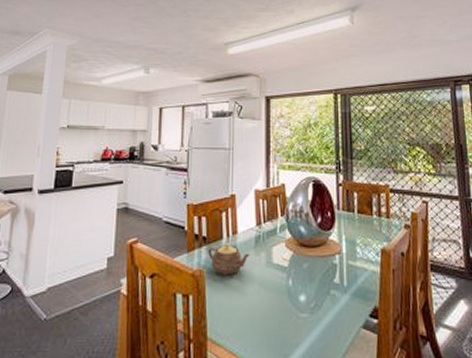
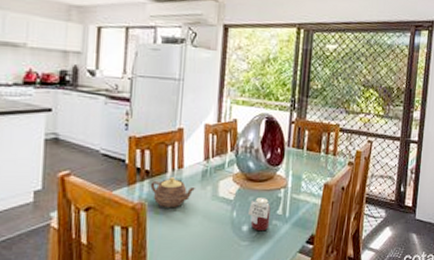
jar: none [304,265,328,302] -> present [248,198,271,232]

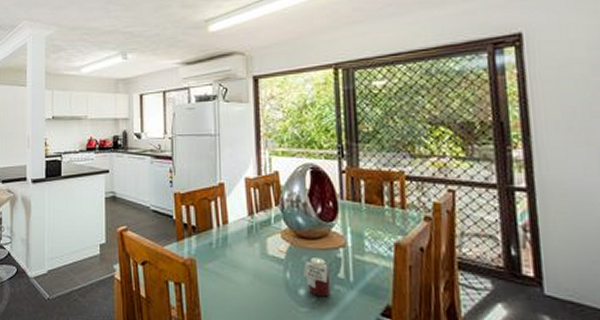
teapot: present [150,177,196,208] -> none [198,233,243,266]

